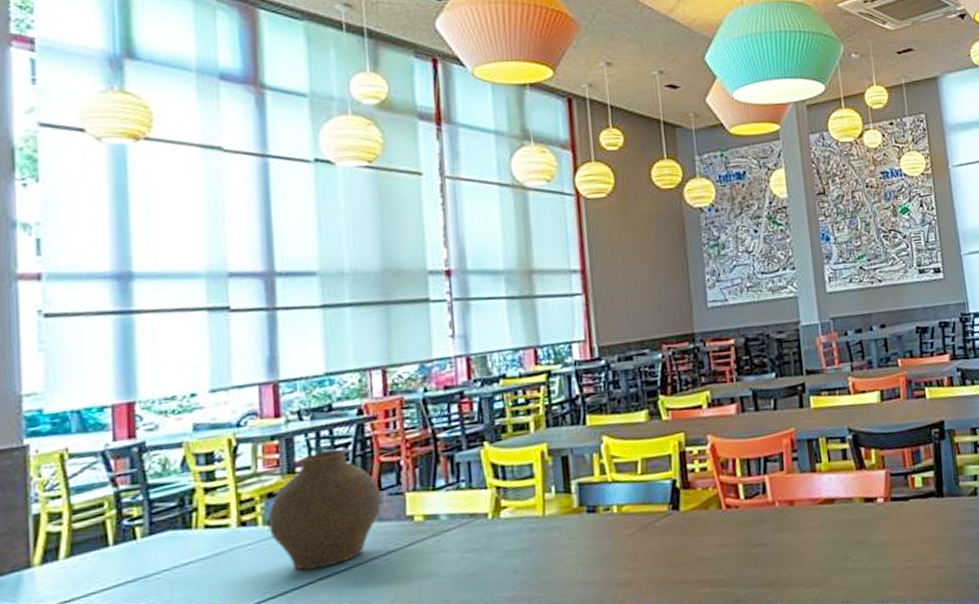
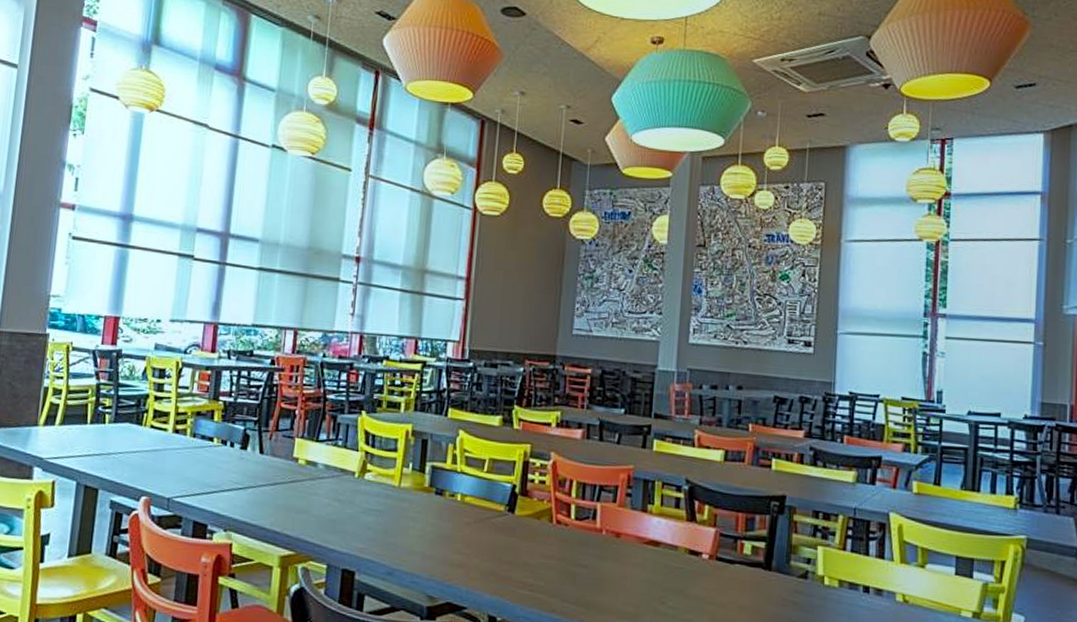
vase: present [268,449,381,571] -> none [193,388,277,483]

